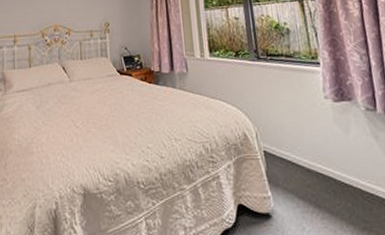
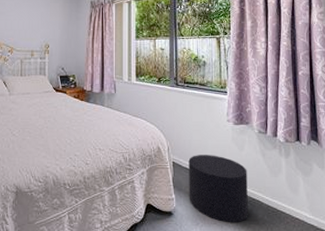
stool: none [282,140,368,227] -> present [188,155,248,223]

